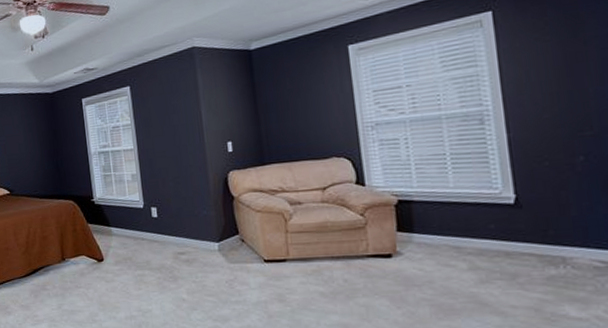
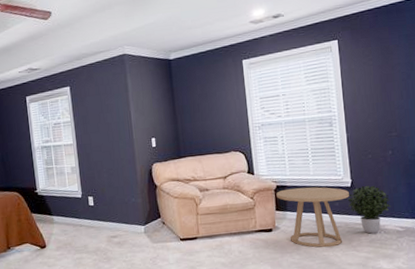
side table: none [397,203,512,282] -> present [276,187,349,248]
potted plant: none [509,202,585,269] -> present [347,185,392,234]

